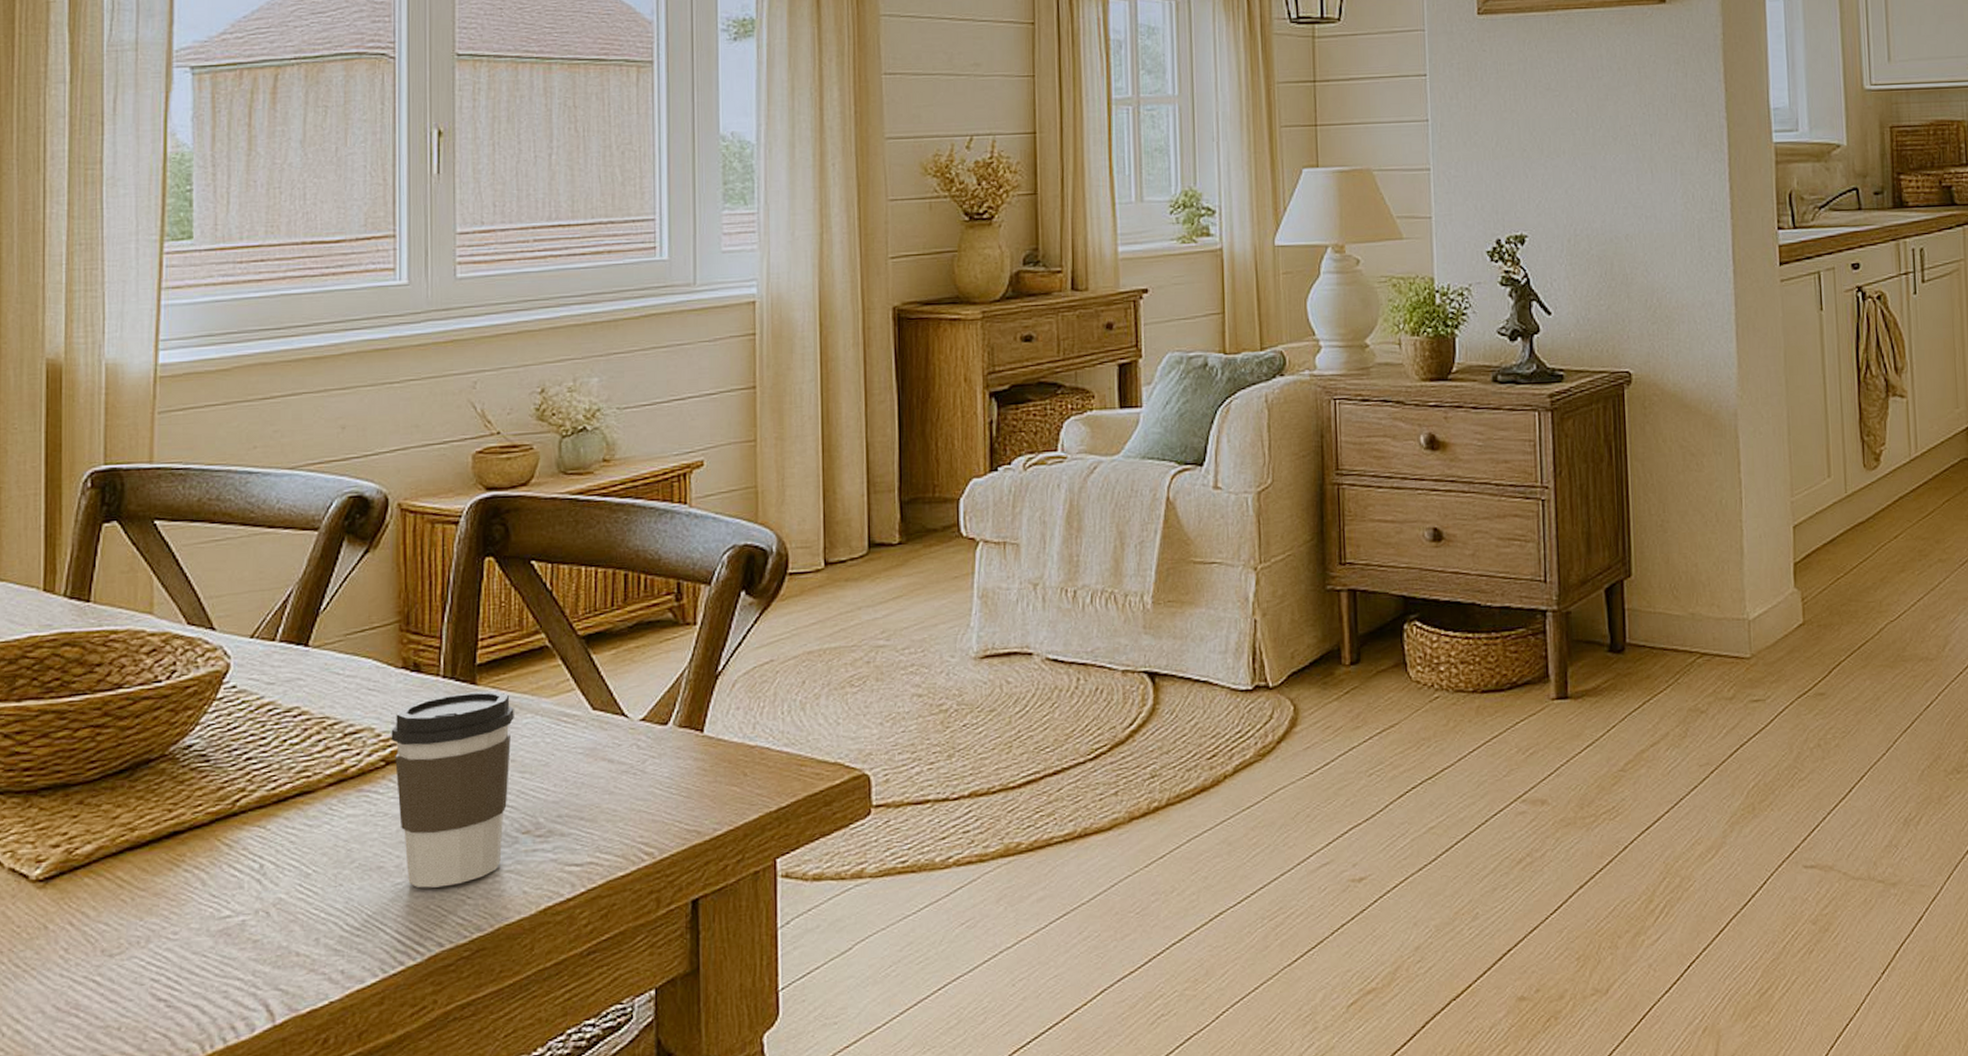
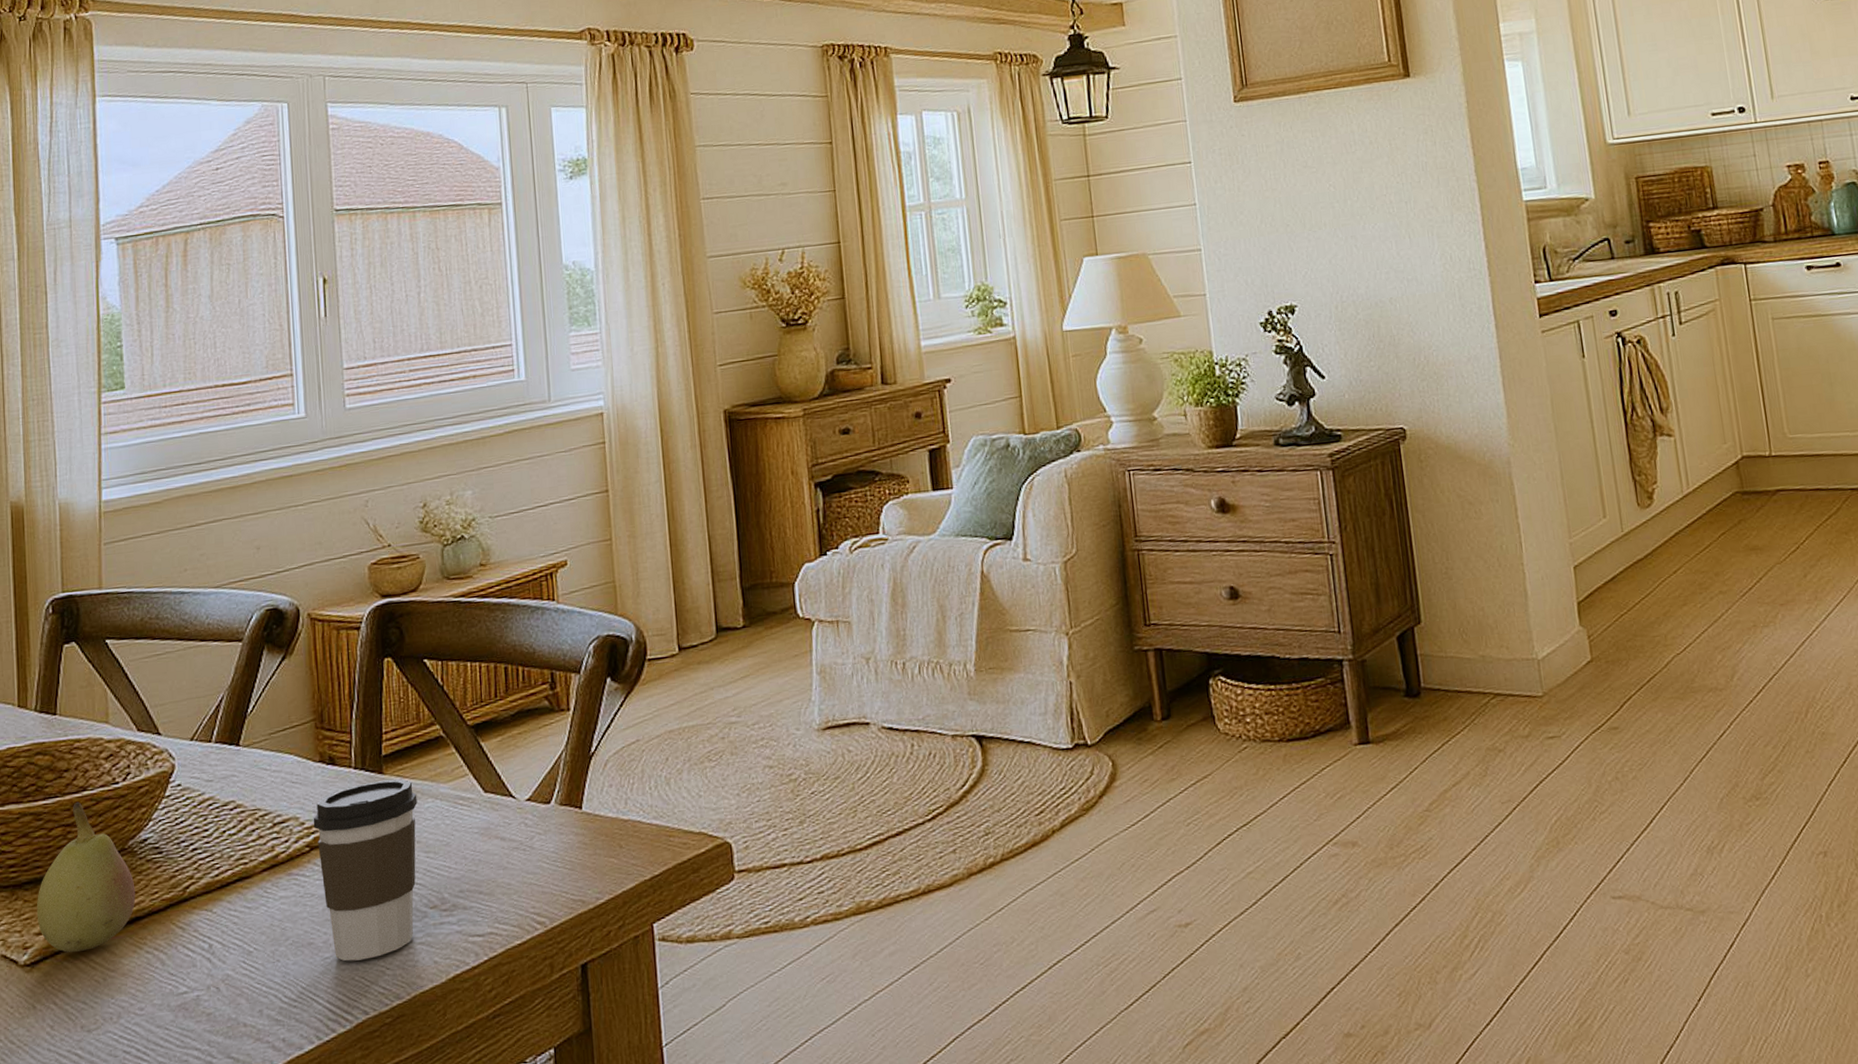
fruit: none [54,700,175,869] -> present [36,801,136,953]

